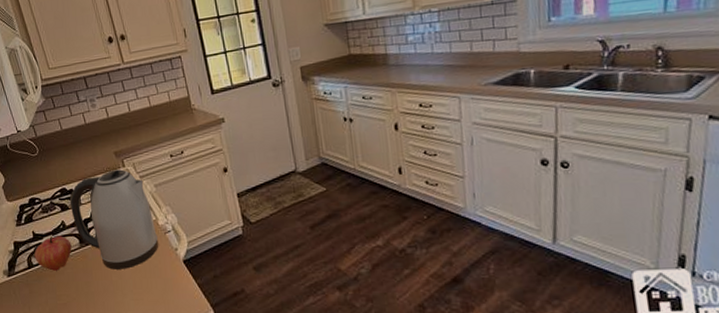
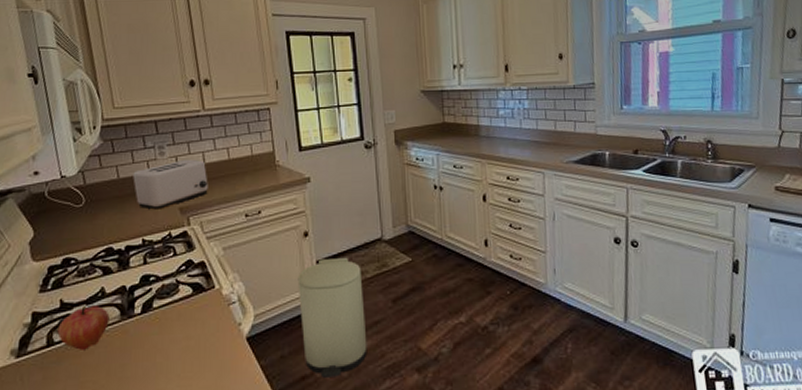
kettle: present [69,169,159,270] -> none [115,228,220,348]
toaster: none [73,108,136,155] -> present [133,159,208,210]
pedal bin: none [221,189,291,294] -> present [297,257,367,378]

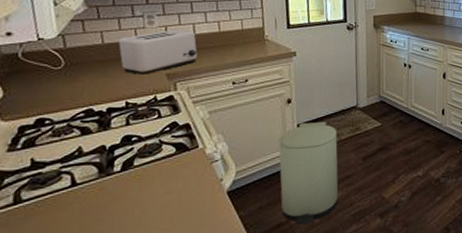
fruit: present [57,306,110,350] -> none [26,164,87,207]

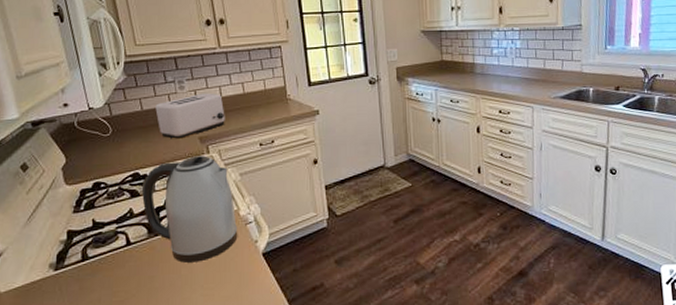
kettle: none [94,93,203,203] -> present [141,156,238,263]
pedal bin: present [278,121,339,225] -> none [308,182,371,288]

